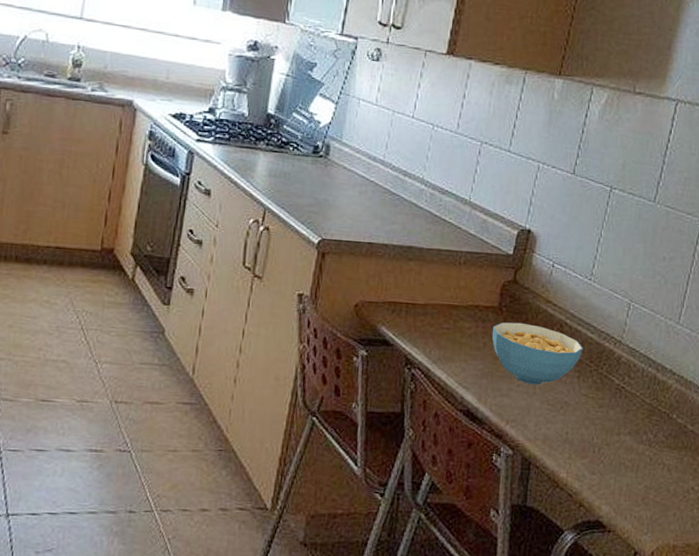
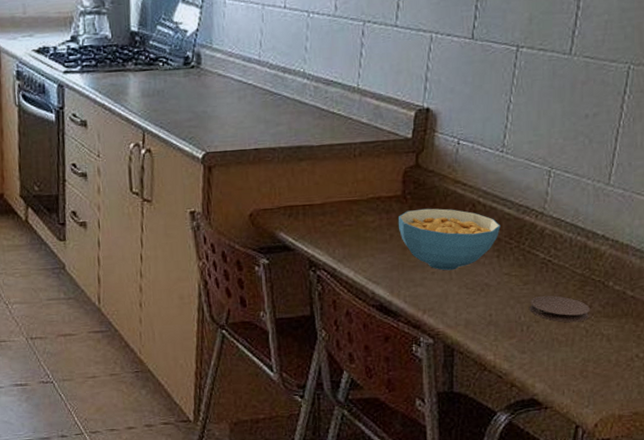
coaster: none [602,420,655,450] -> present [530,295,590,323]

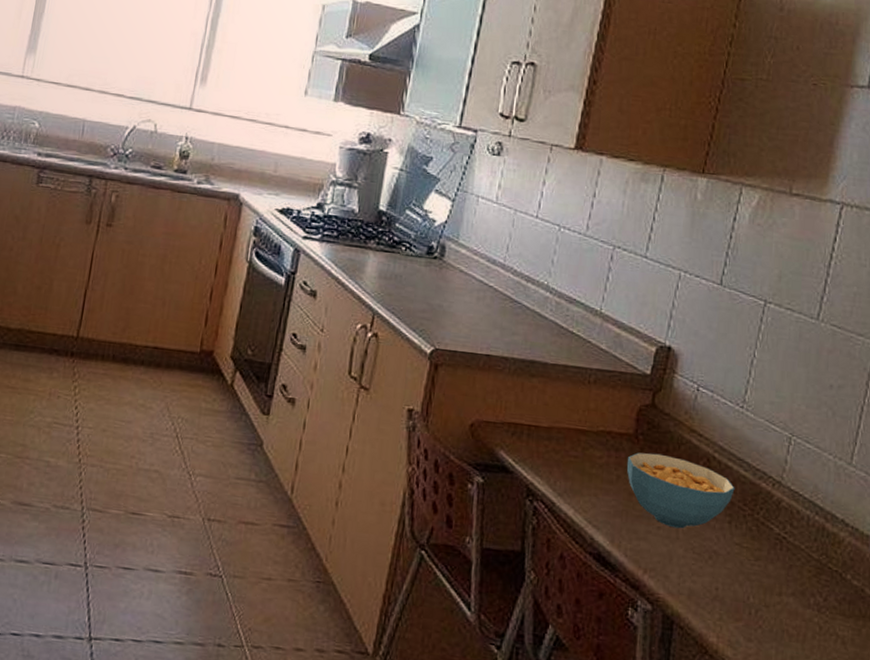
coaster: present [530,295,590,323] -> none [760,576,825,616]

